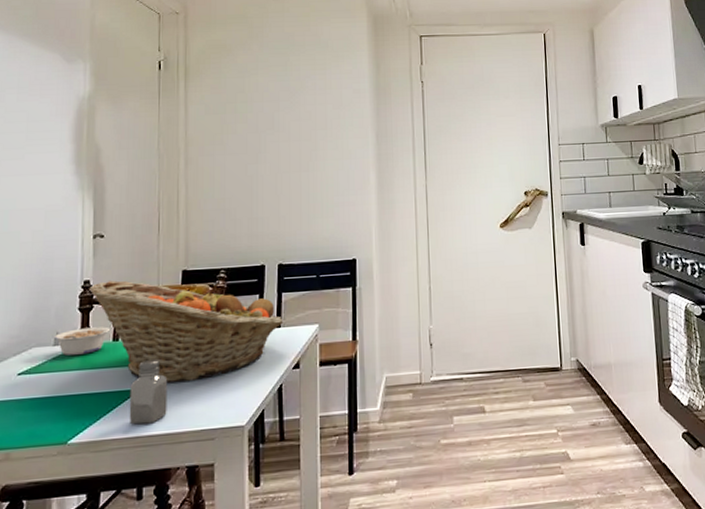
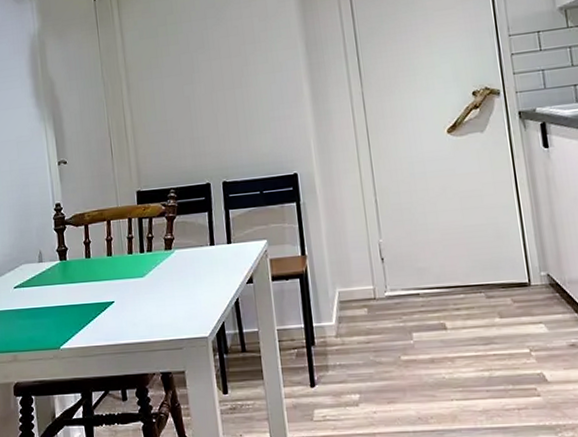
legume: present [53,326,111,356] -> none [37,245,83,271]
fruit basket: present [88,280,284,384] -> none [59,201,233,297]
saltshaker: present [129,359,168,425] -> none [104,274,139,334]

